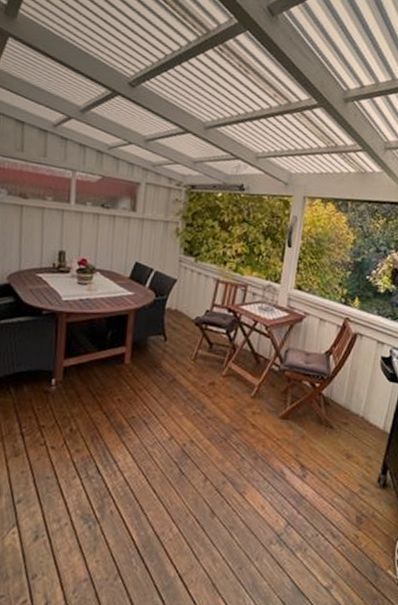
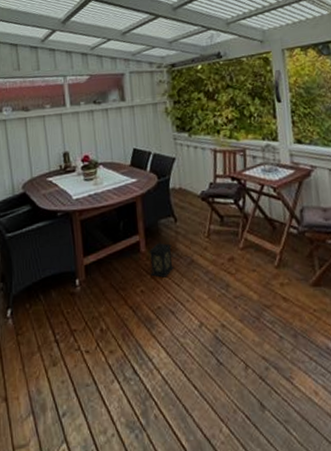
lantern: none [130,356,157,391] -> present [149,241,175,278]

